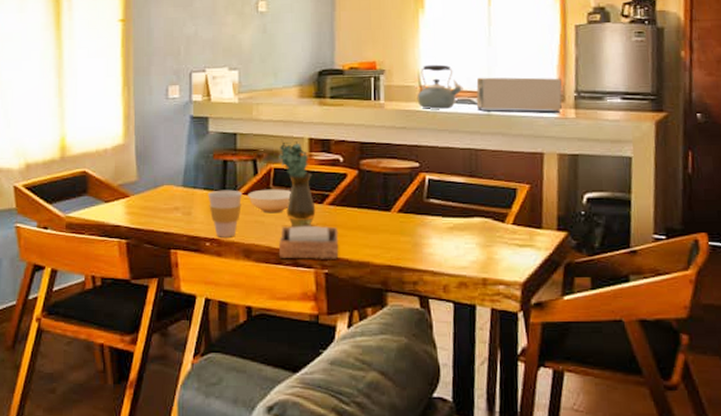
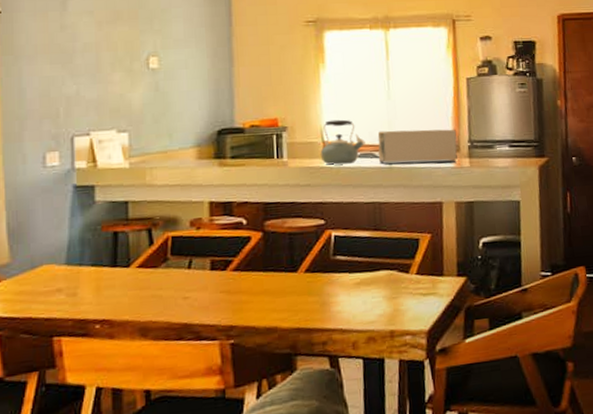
cup: present [207,189,243,237] -> none [96,263,137,318]
bowl: present [248,189,291,214] -> none [143,258,191,286]
napkin holder: present [278,226,339,260] -> none [179,293,245,334]
vase: present [279,139,316,228] -> none [176,204,219,299]

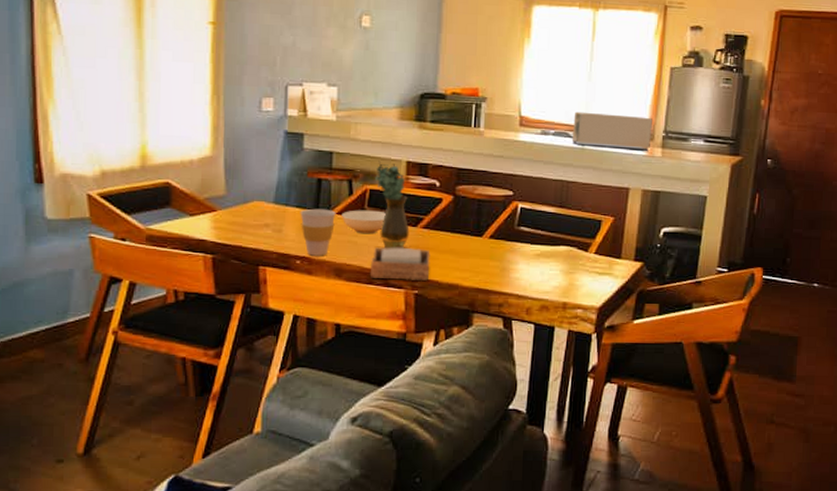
cup: none [96,263,137,318] -> present [300,208,336,256]
bowl: none [143,258,191,286] -> present [341,210,386,234]
vase: none [176,204,219,299] -> present [375,160,410,249]
napkin holder: none [179,293,245,334] -> present [369,247,430,282]
kettle: present [320,119,366,165] -> none [516,95,561,140]

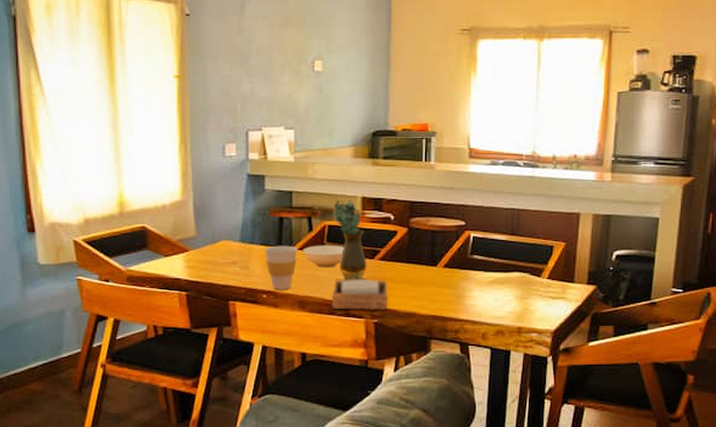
toaster: present [572,111,652,152] -> none [521,141,601,177]

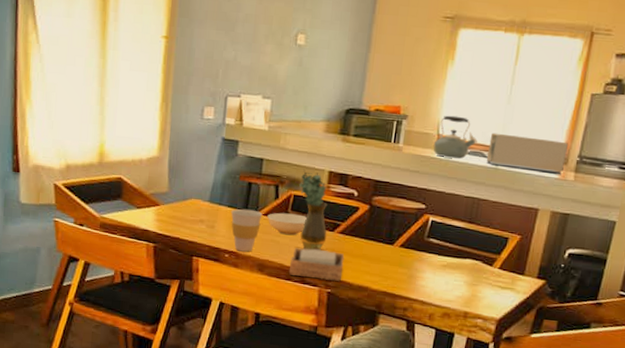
kettle: none [465,127,510,171] -> present [433,115,478,159]
toaster: none [521,141,601,177] -> present [486,132,568,175]

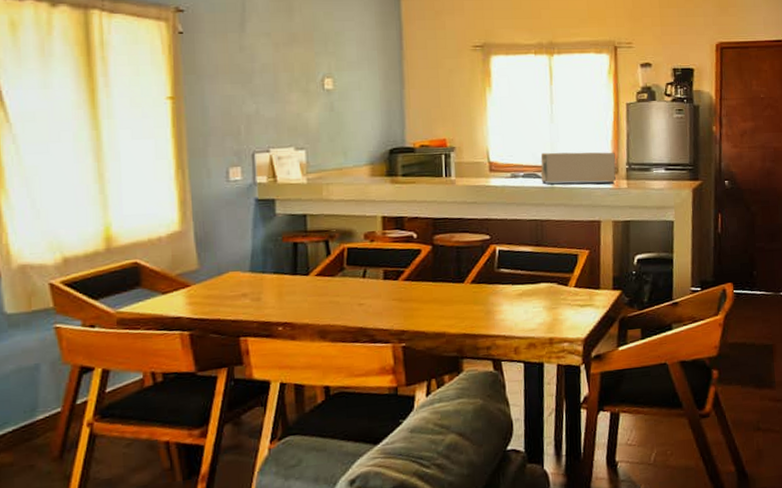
cup: present [231,209,263,252] -> none [278,272,315,321]
bowl: present [267,212,307,236] -> none [321,268,366,293]
napkin holder: present [288,248,344,282] -> none [355,301,416,337]
vase: present [299,169,328,251] -> none [352,218,392,305]
kettle: present [433,115,478,159] -> none [486,141,529,184]

